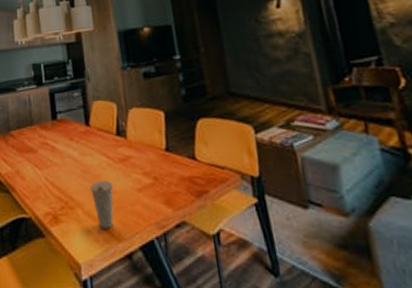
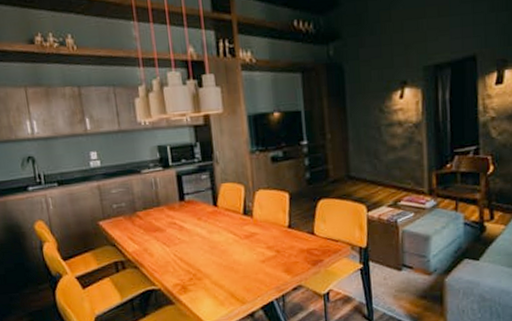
cup: present [90,180,114,229] -> none [217,254,240,295]

